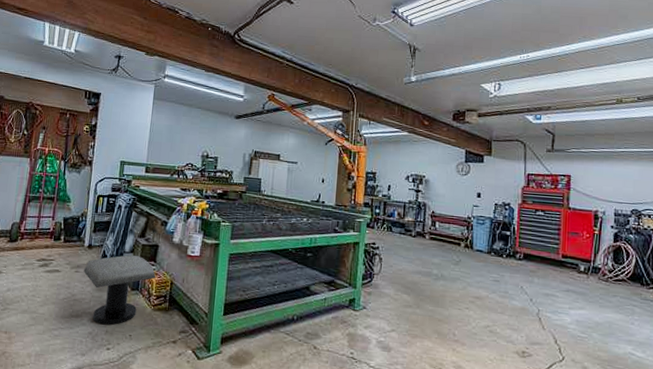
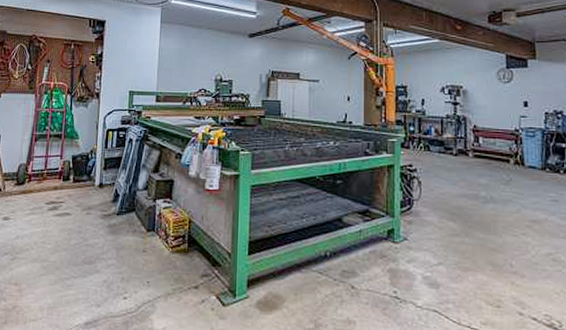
stool: present [83,255,156,326] -> none [95,192,173,272]

